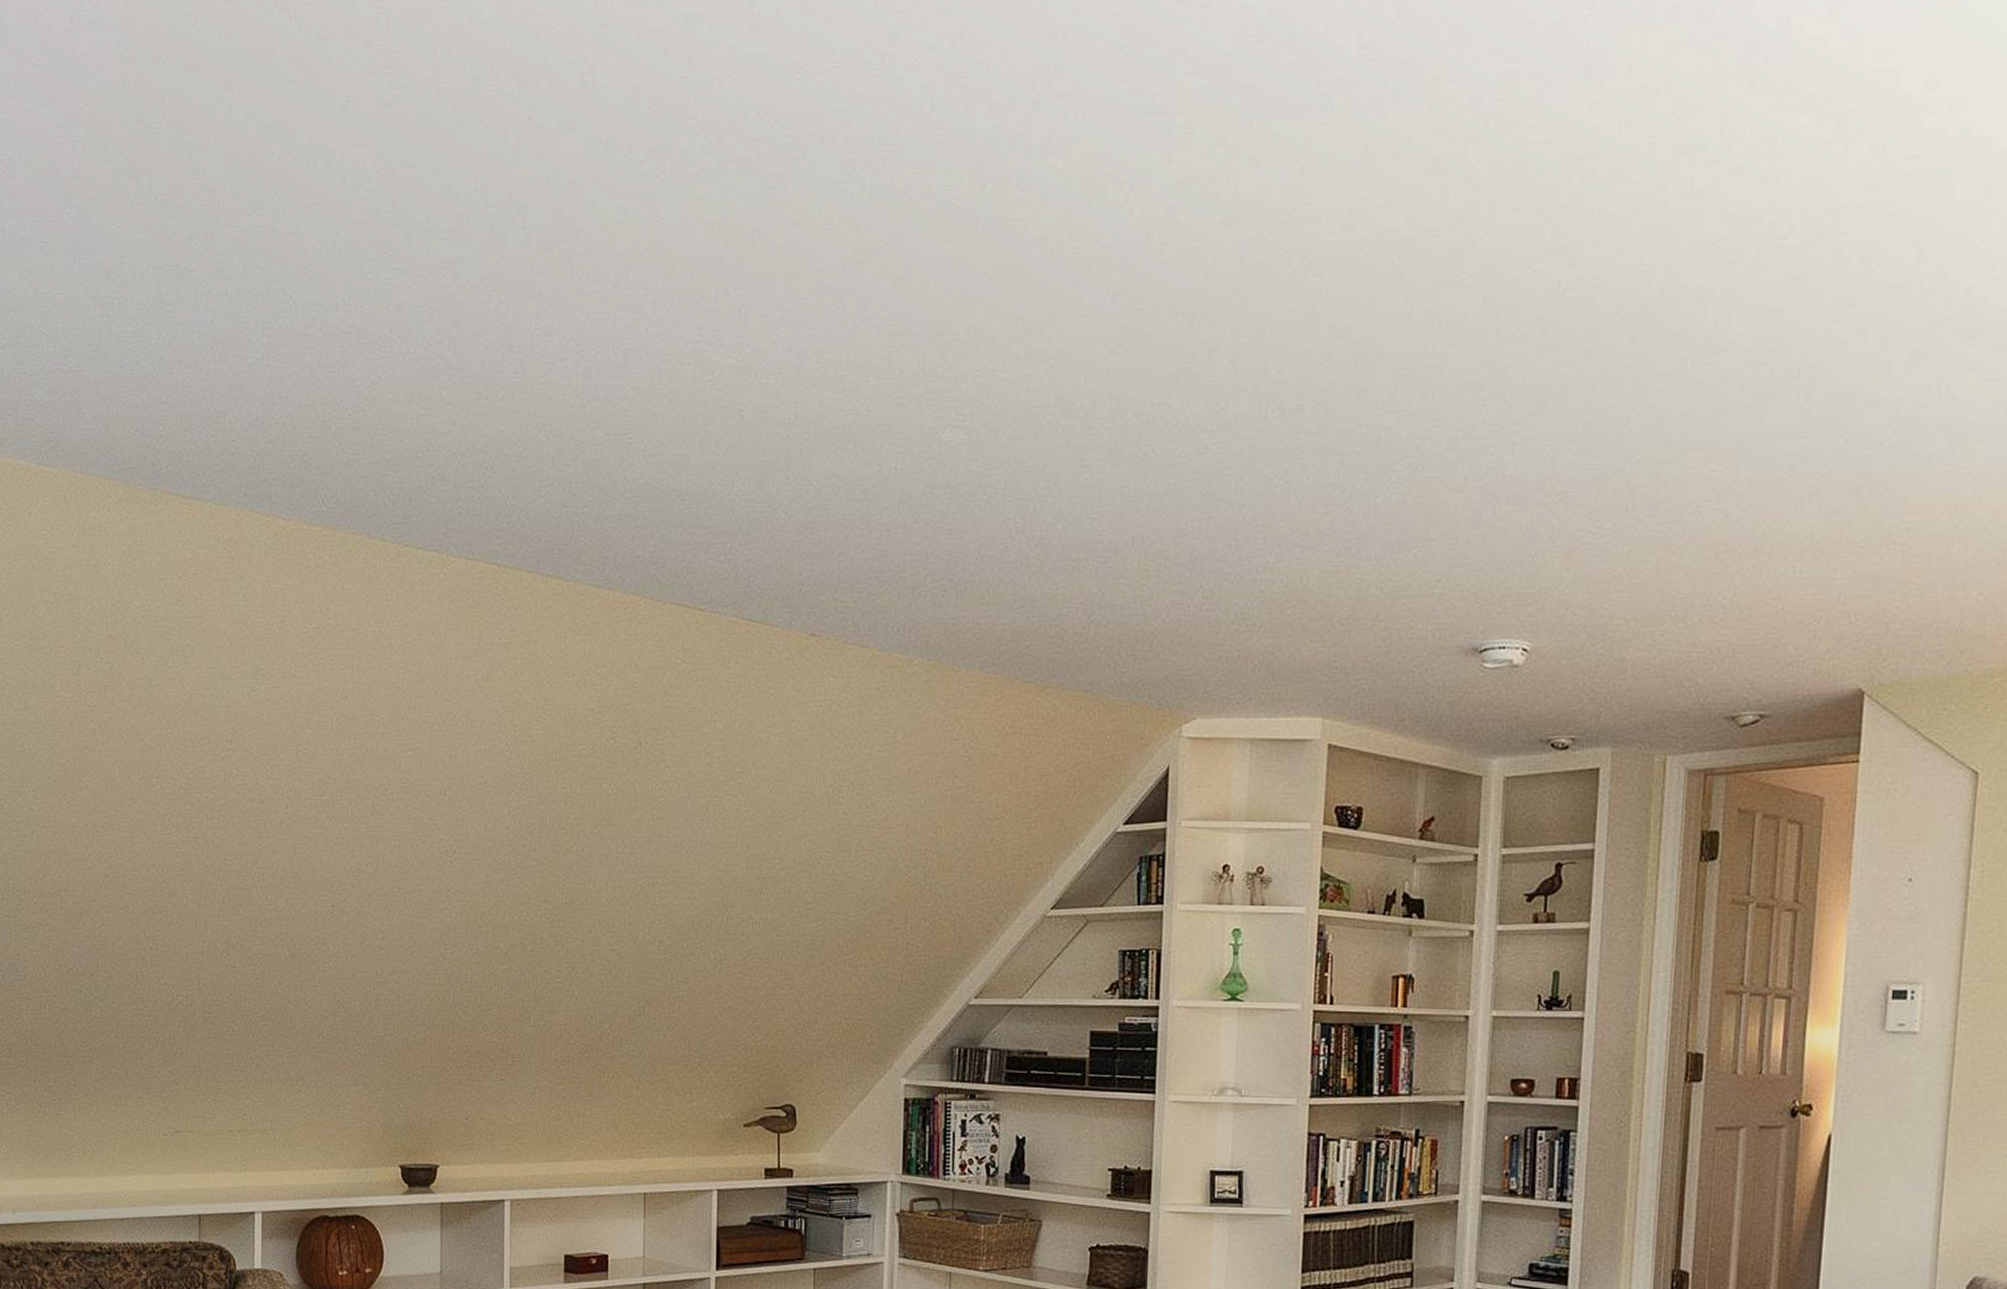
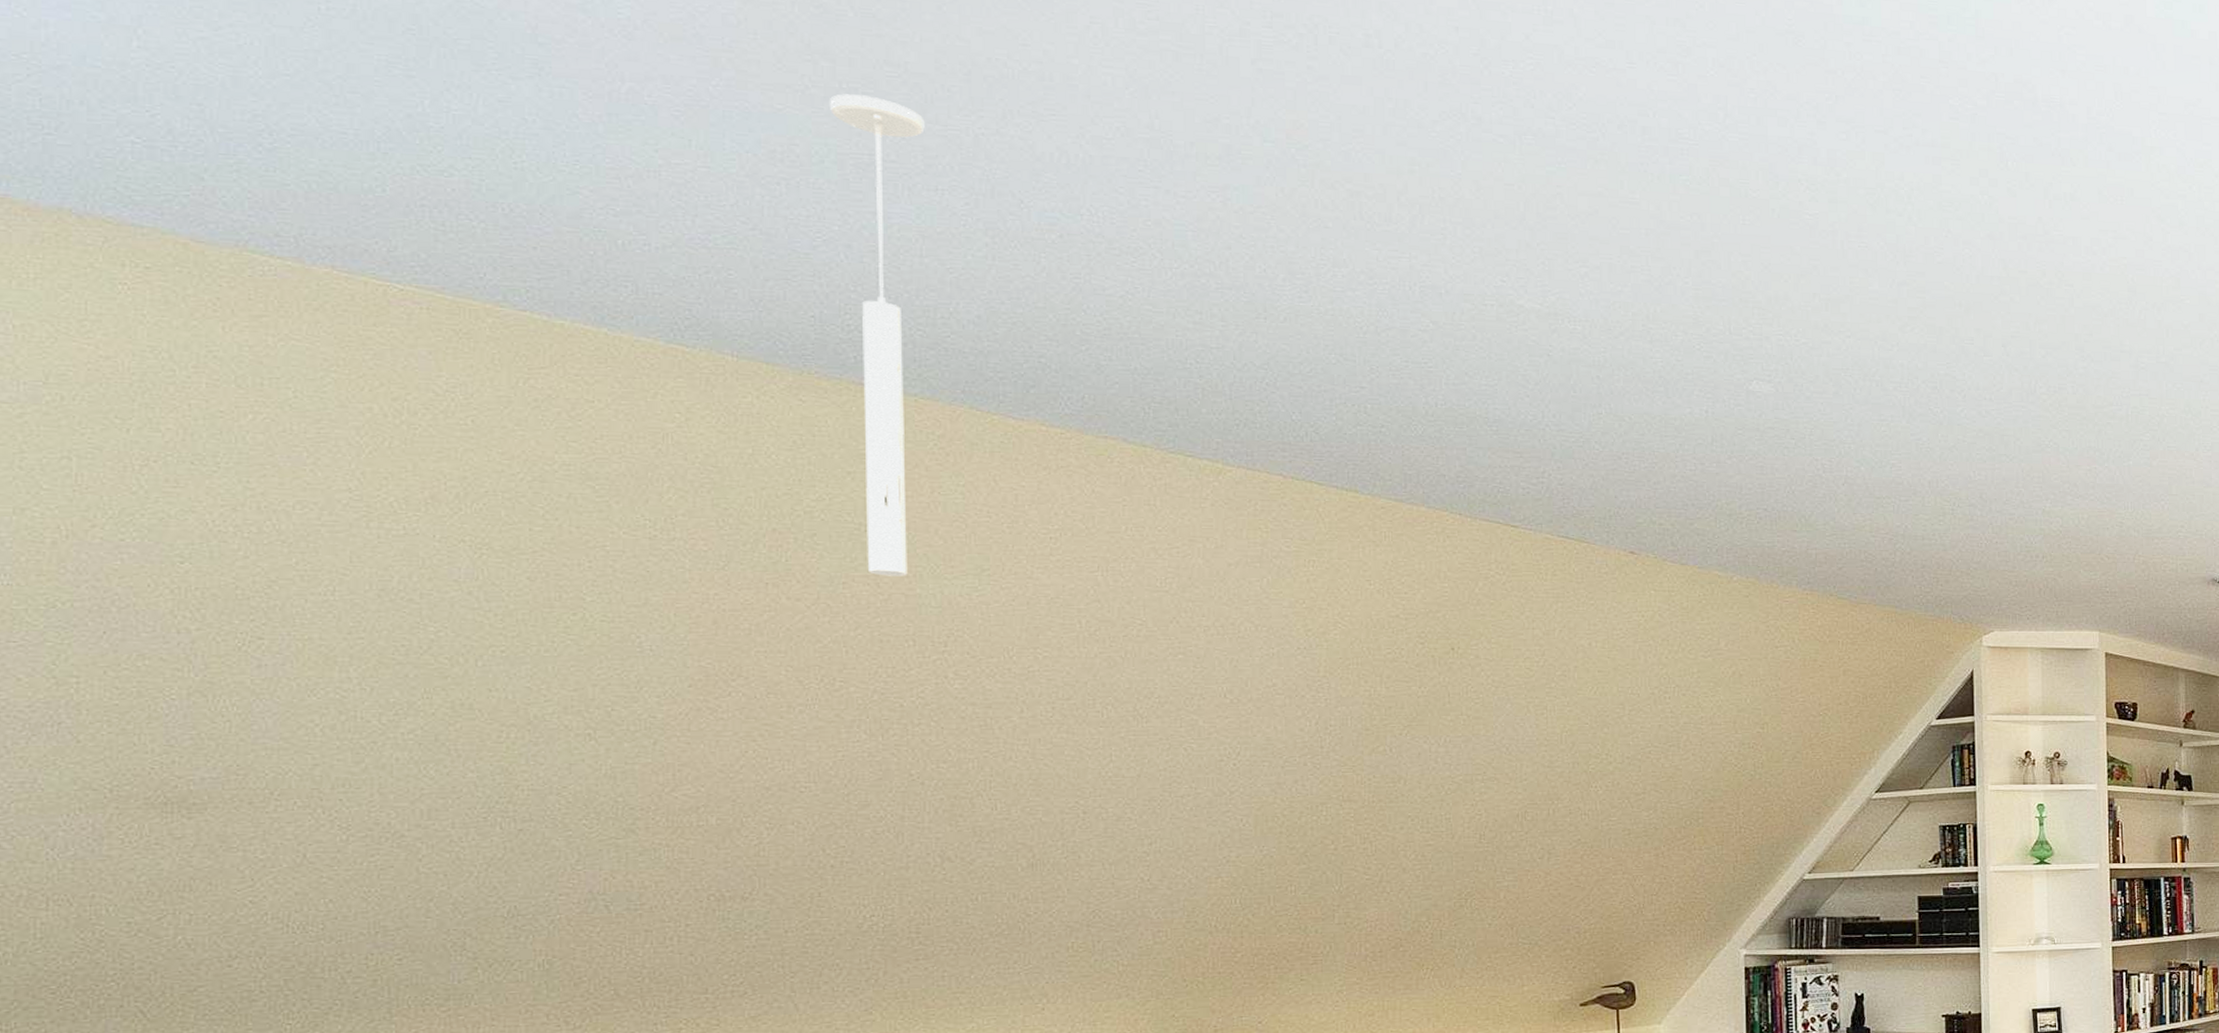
ceiling light: none [149,206,218,678] -> present [830,94,925,576]

